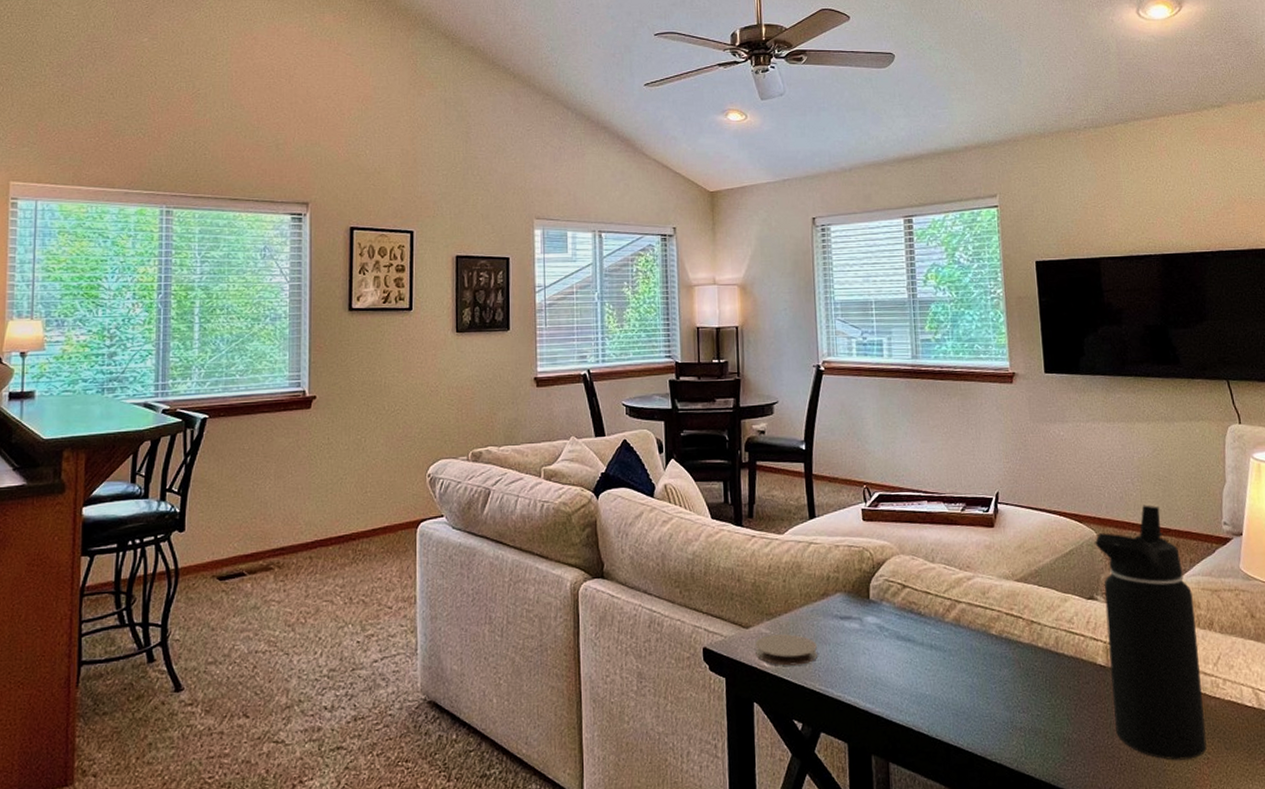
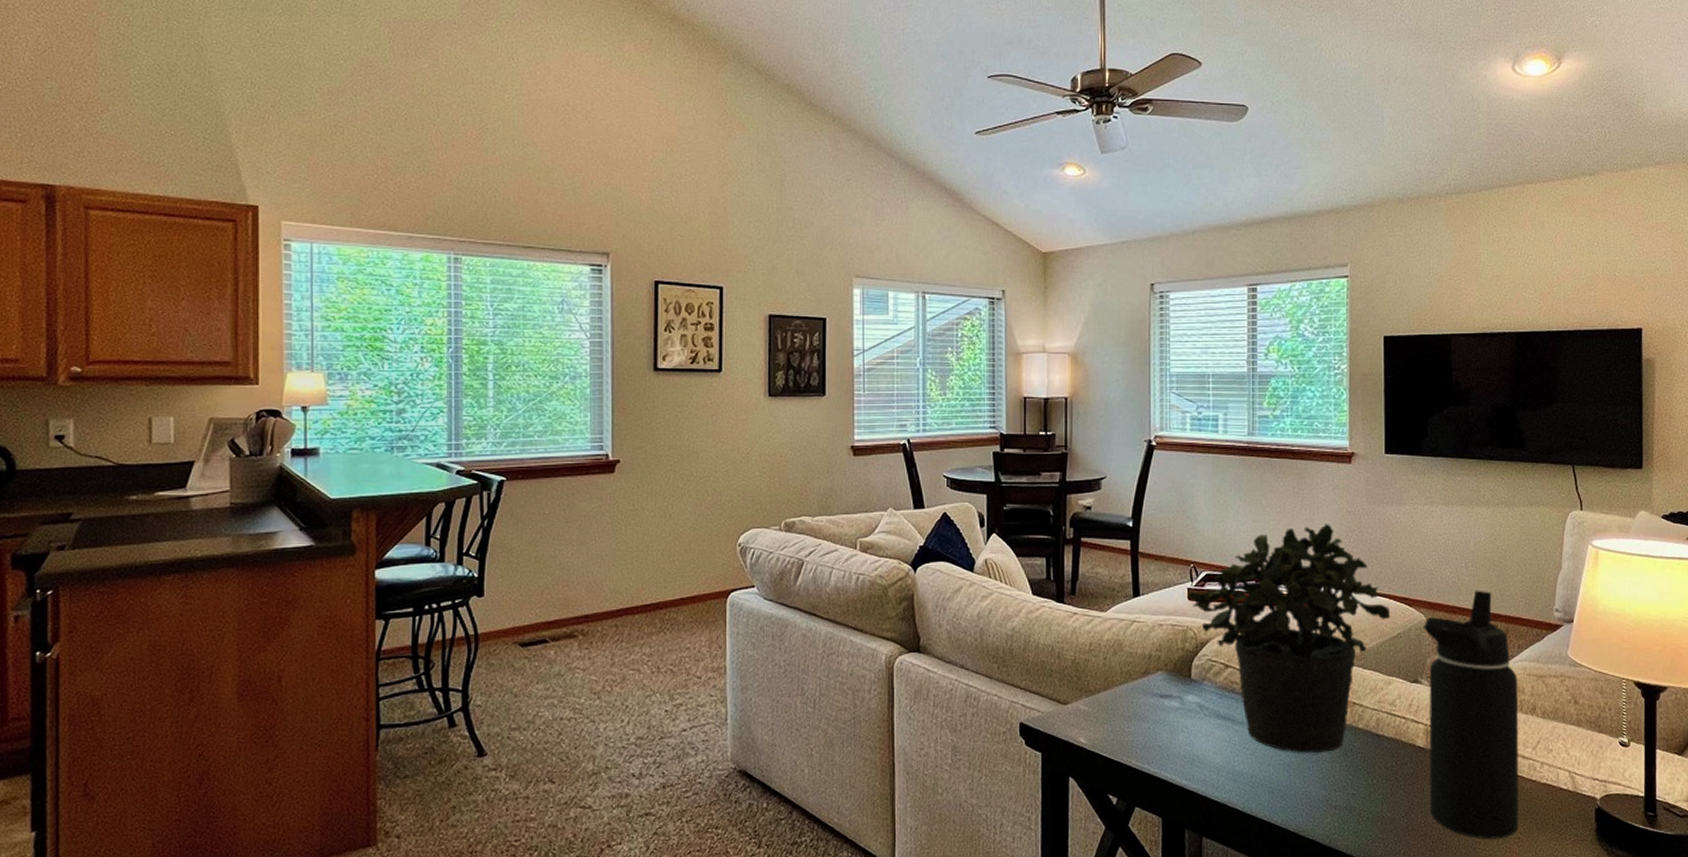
coaster: present [755,634,818,666] -> none [1073,711,1136,742]
potted plant: none [861,441,1062,674] -> present [1186,523,1391,753]

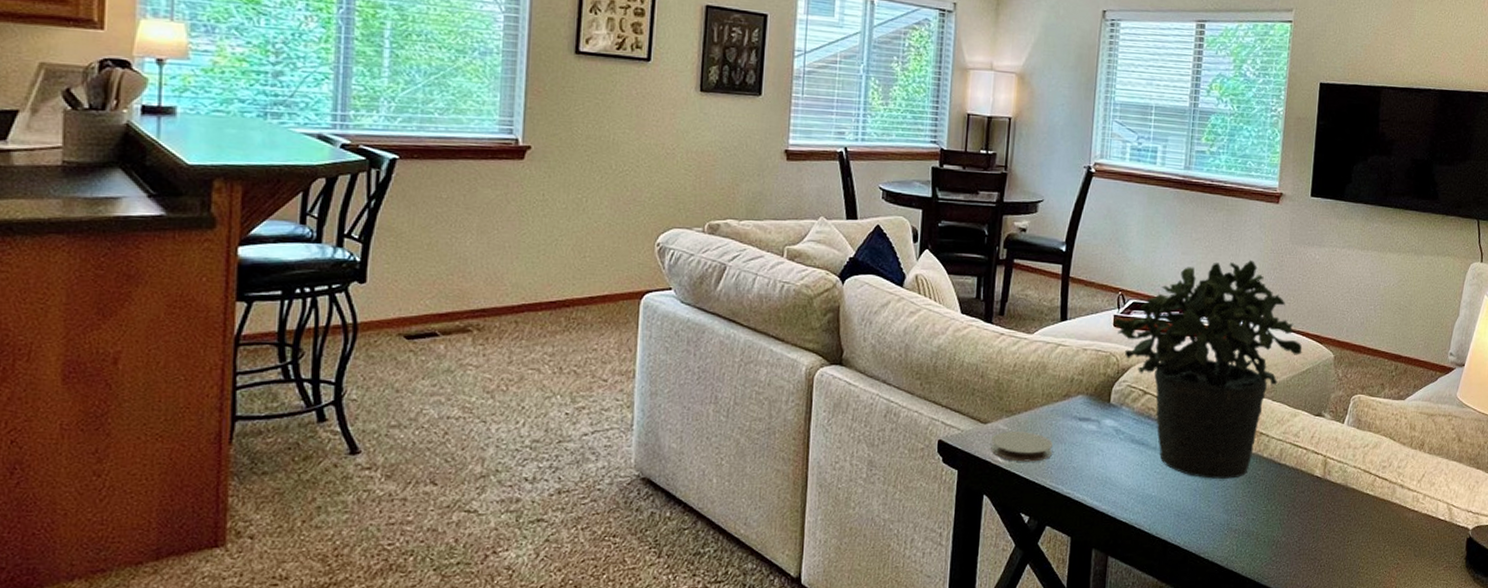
coaster: none [1073,711,1136,742] -> present [991,432,1054,462]
water bottle: present [1424,590,1519,839] -> none [1321,331,1411,564]

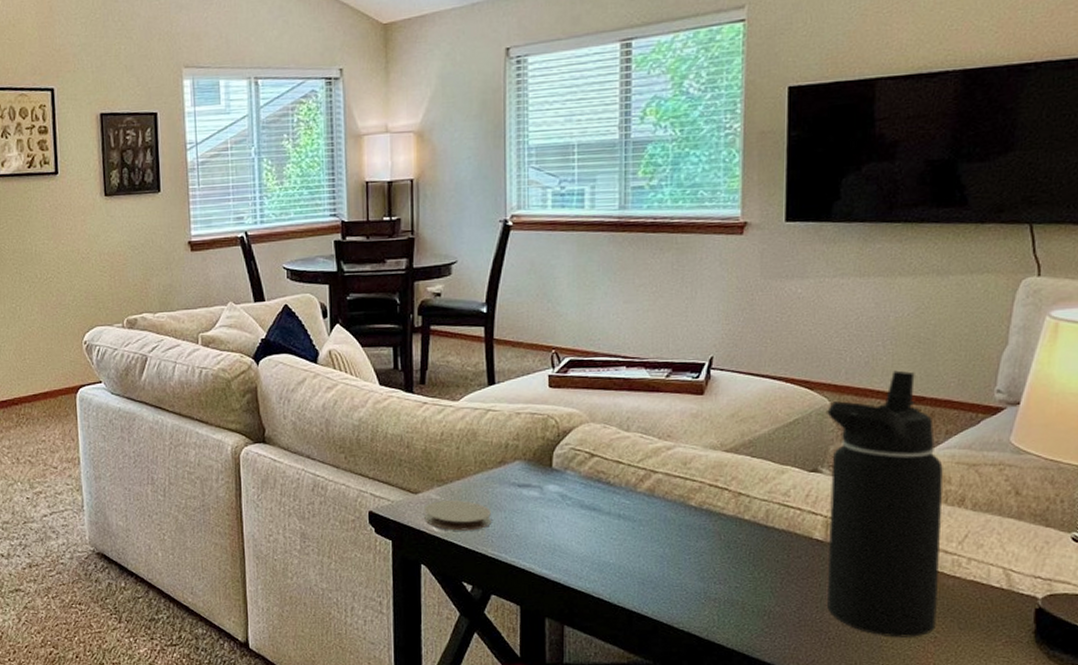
potted plant: present [1112,259,1303,479] -> none [547,301,787,544]
water bottle: none [1321,331,1411,564] -> present [827,370,943,638]

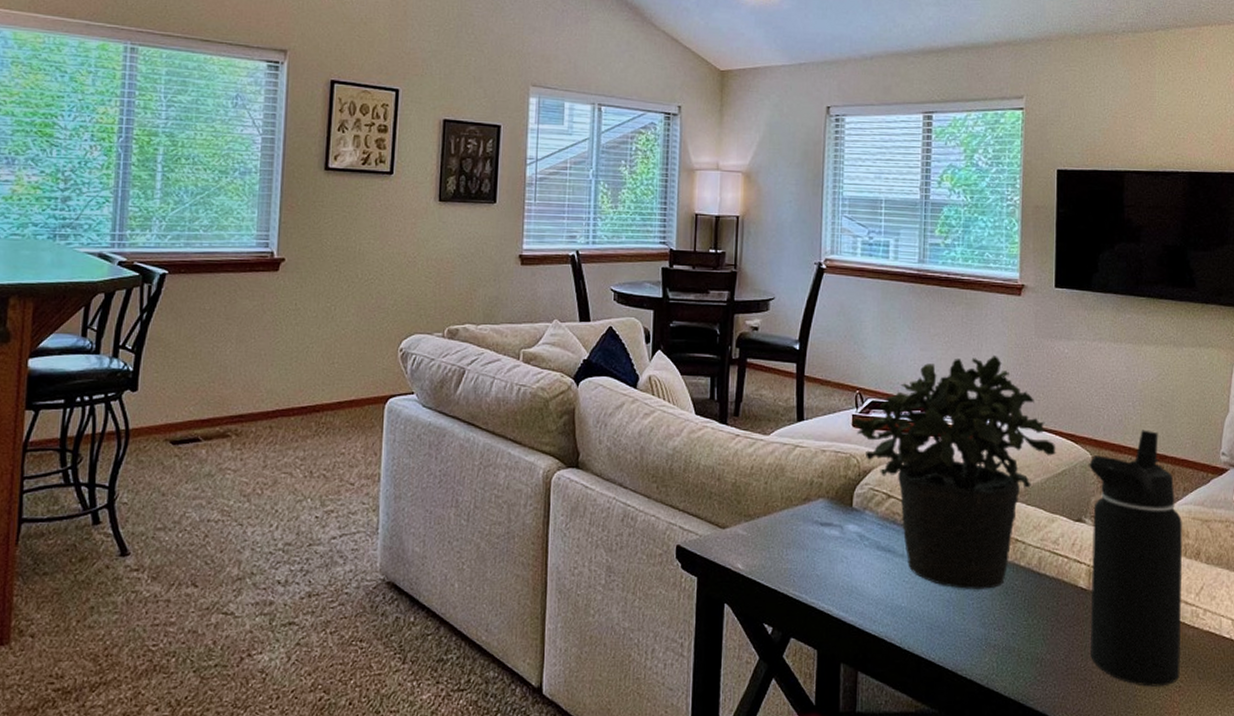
coaster: present [424,500,492,531] -> none [730,537,795,569]
potted plant: none [547,301,787,544] -> present [851,354,1056,589]

